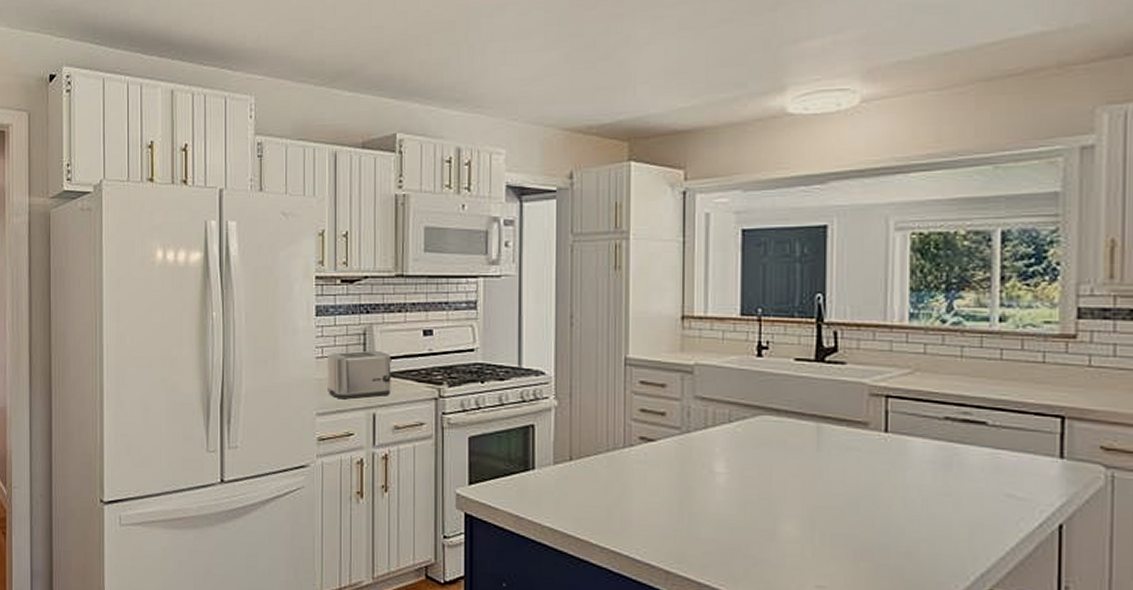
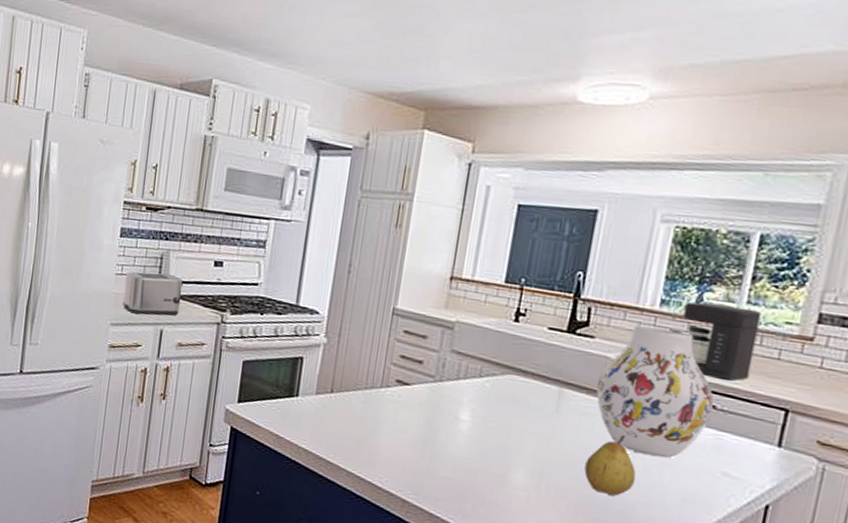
vase: none [856,345,984,487] -> present [596,325,714,458]
fruit: none [858,467,916,536] -> present [584,435,636,496]
coffee maker: none [926,311,1018,392] -> present [671,302,762,381]

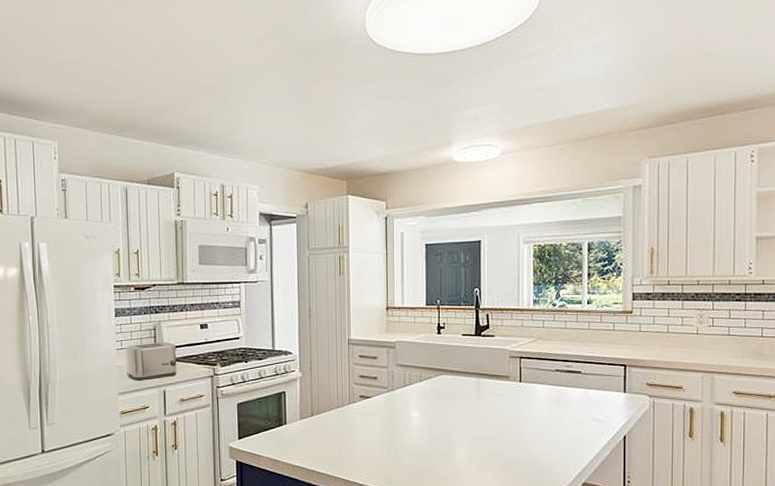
fruit: present [584,435,636,496] -> none [504,406,539,452]
vase: present [596,325,714,458] -> none [501,321,579,417]
coffee maker: present [671,302,762,381] -> none [544,297,598,351]

